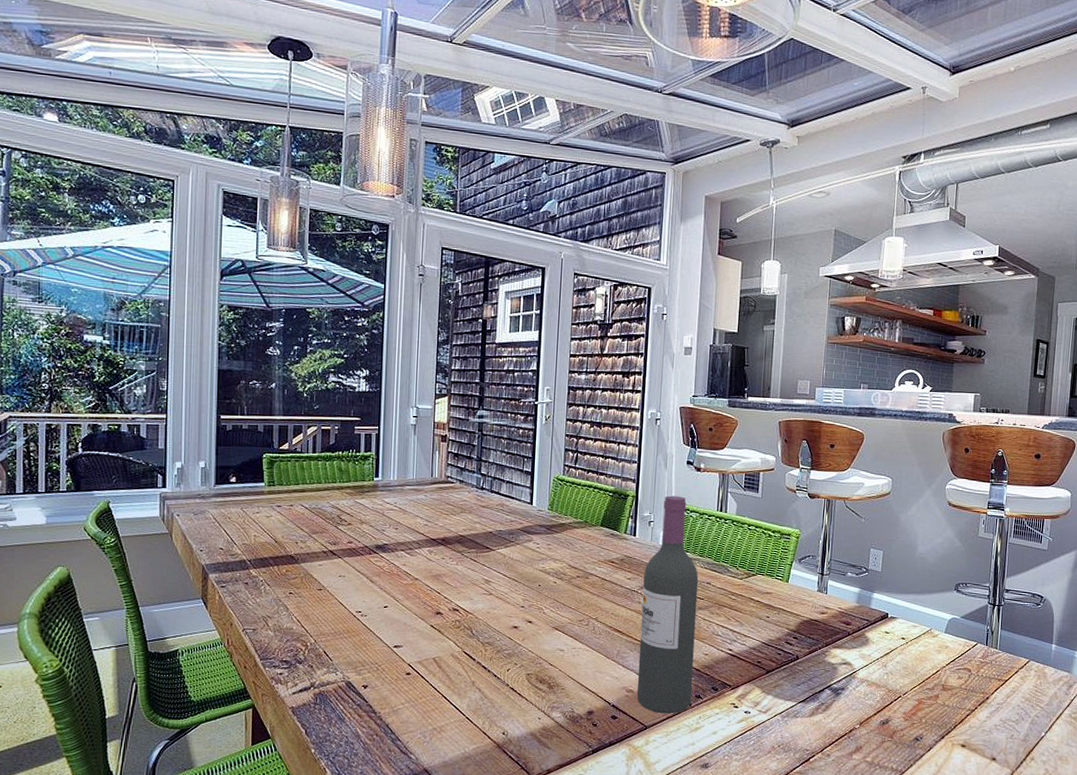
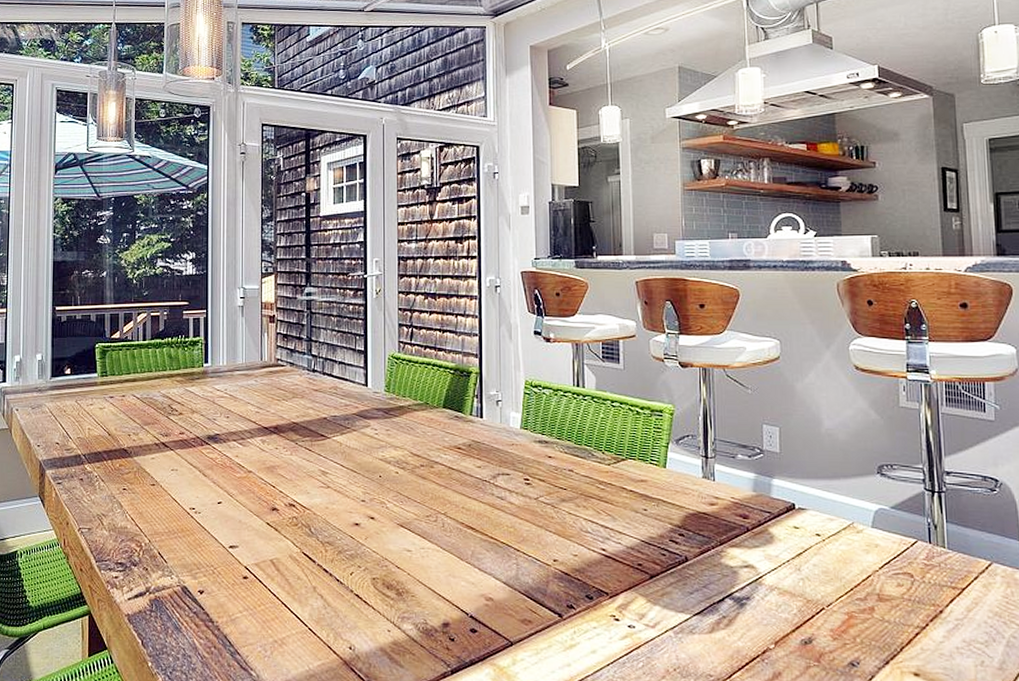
wine bottle: present [636,495,699,714] -> none [495,371,563,628]

